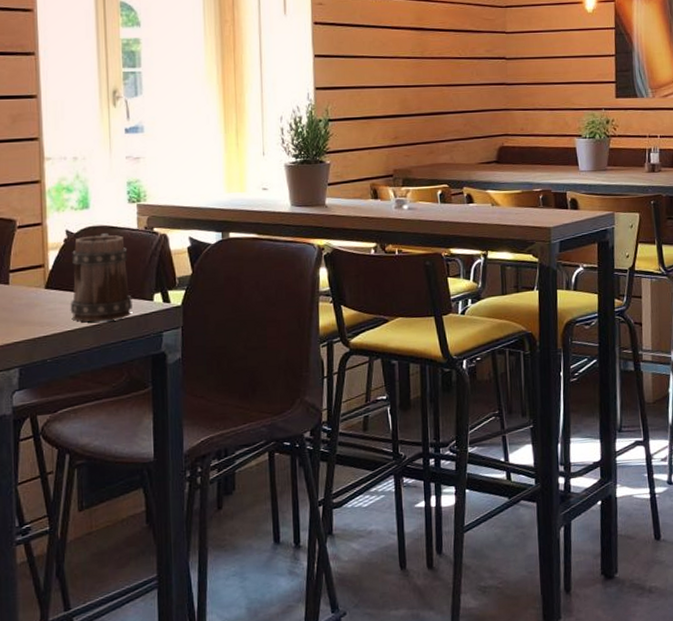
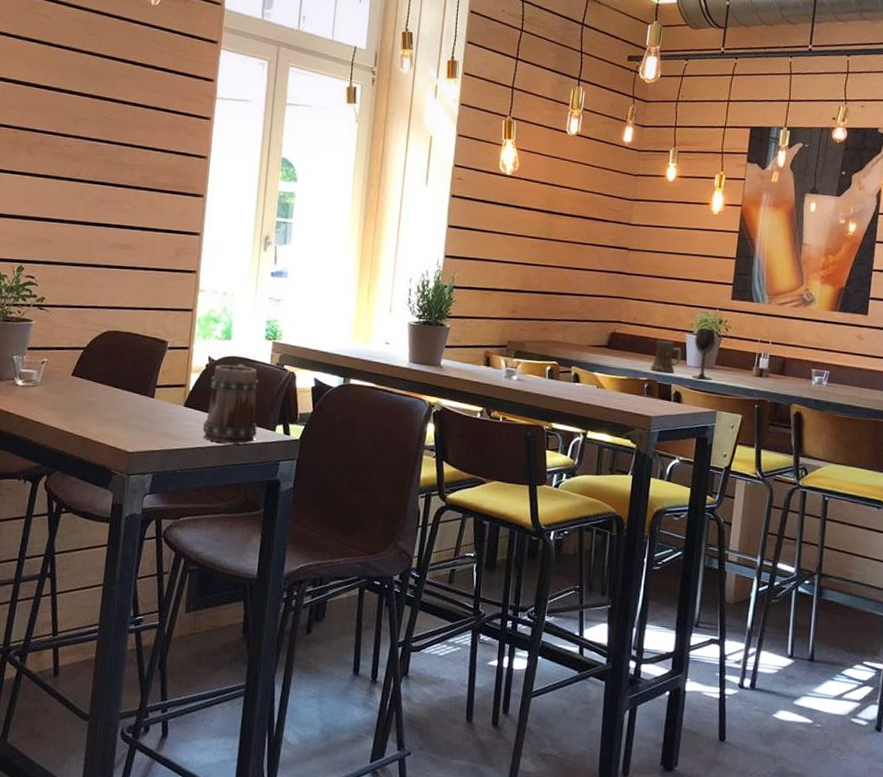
beer mug: none [543,148,573,182] -> present [651,340,682,373]
wine glass: none [584,130,606,183] -> present [692,328,717,380]

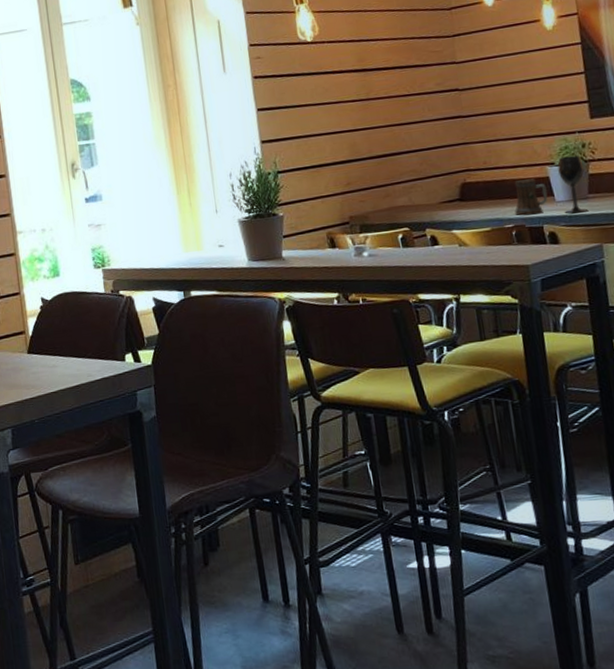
beer mug: present [202,364,259,444] -> none [48,298,107,384]

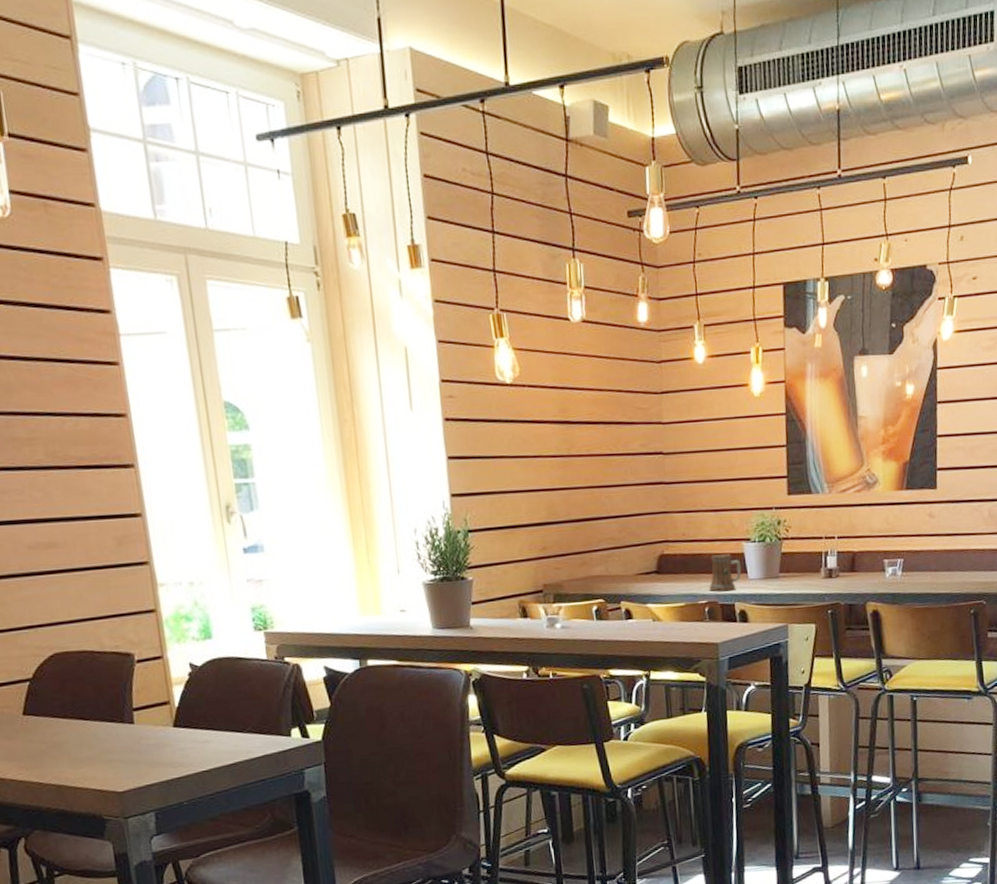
wine glass: present [557,155,588,214] -> none [753,532,778,592]

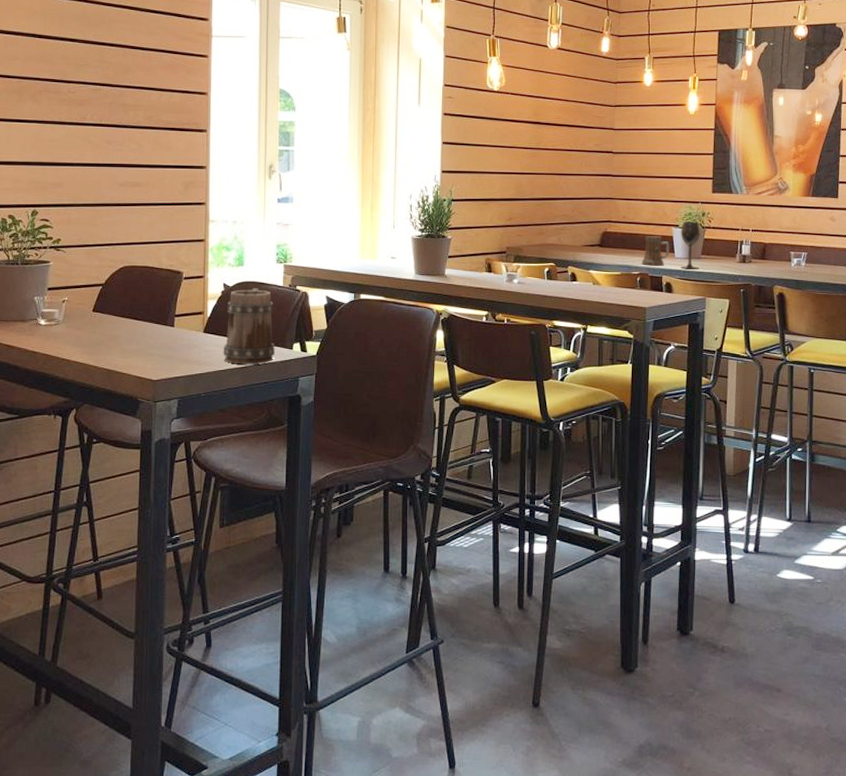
beer mug: none [198,665,269,761] -> present [223,288,275,364]
wine glass: none [753,532,778,592] -> present [680,221,701,269]

